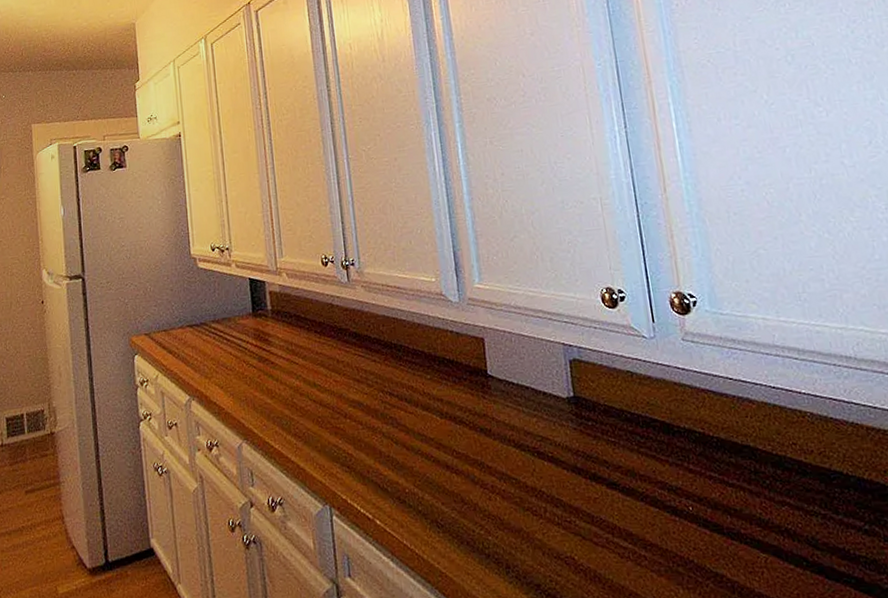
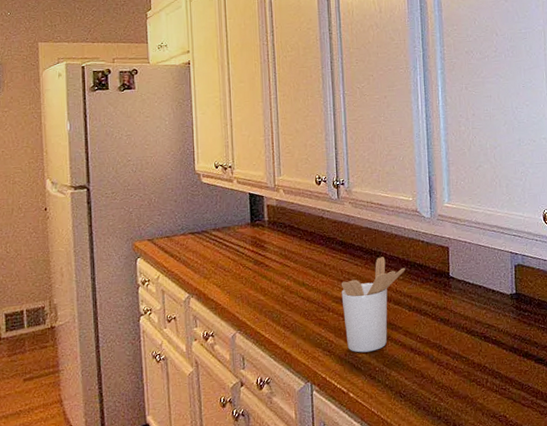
utensil holder: none [357,351,434,470] -> present [341,257,406,353]

